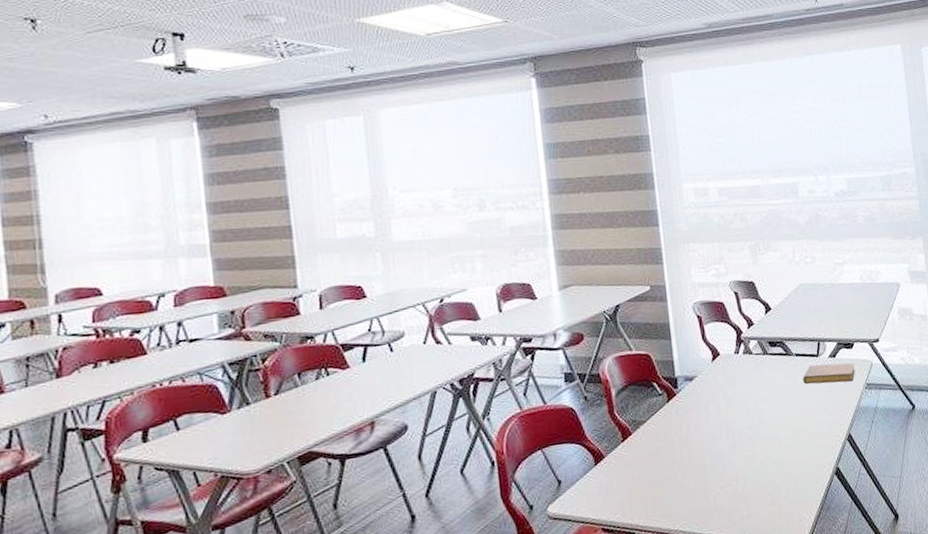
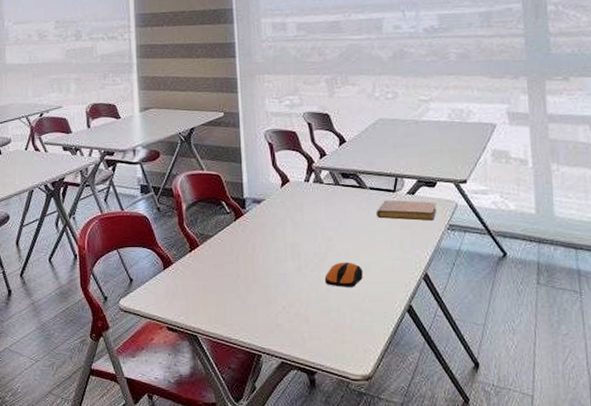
computer mouse: none [759,432,794,459] -> present [324,262,363,287]

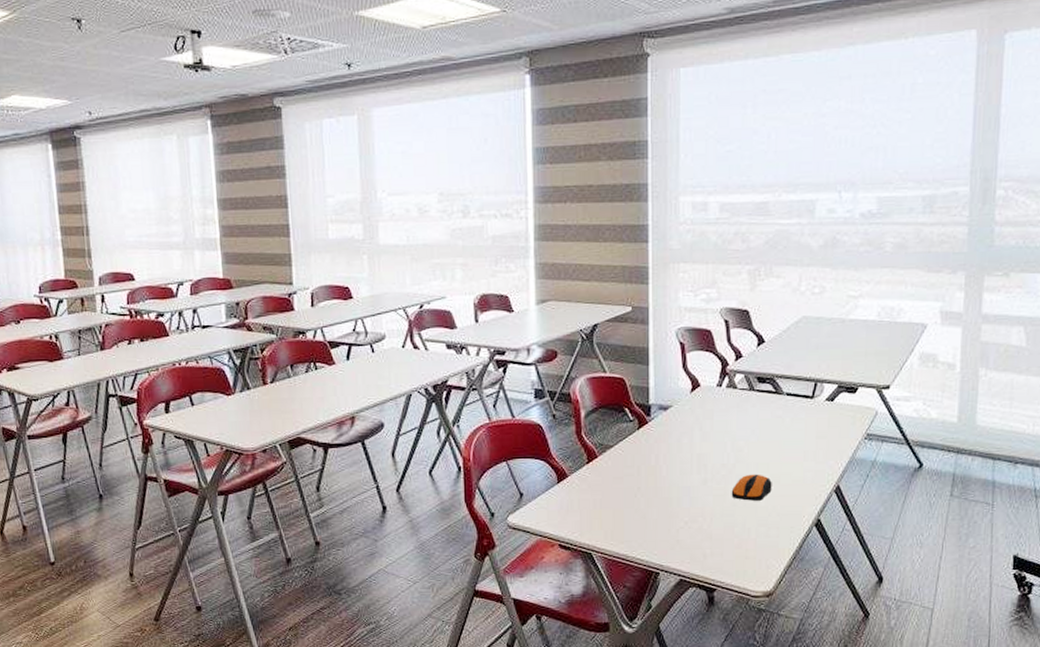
notebook: present [377,200,437,221] -> none [792,407,855,430]

